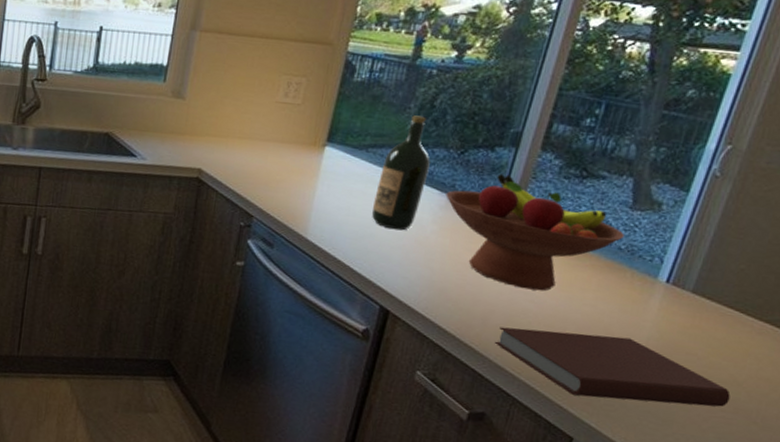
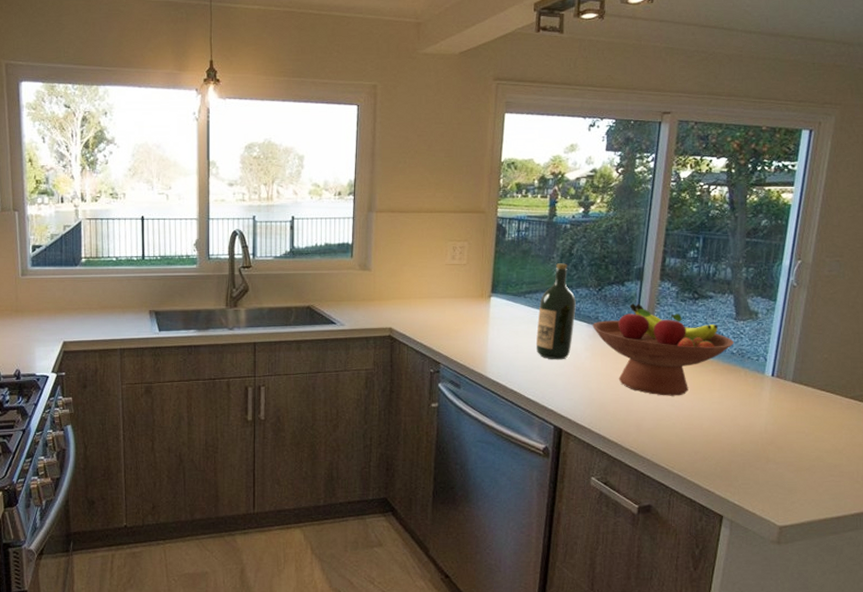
book: present [494,327,731,407] -> none [649,426,835,479]

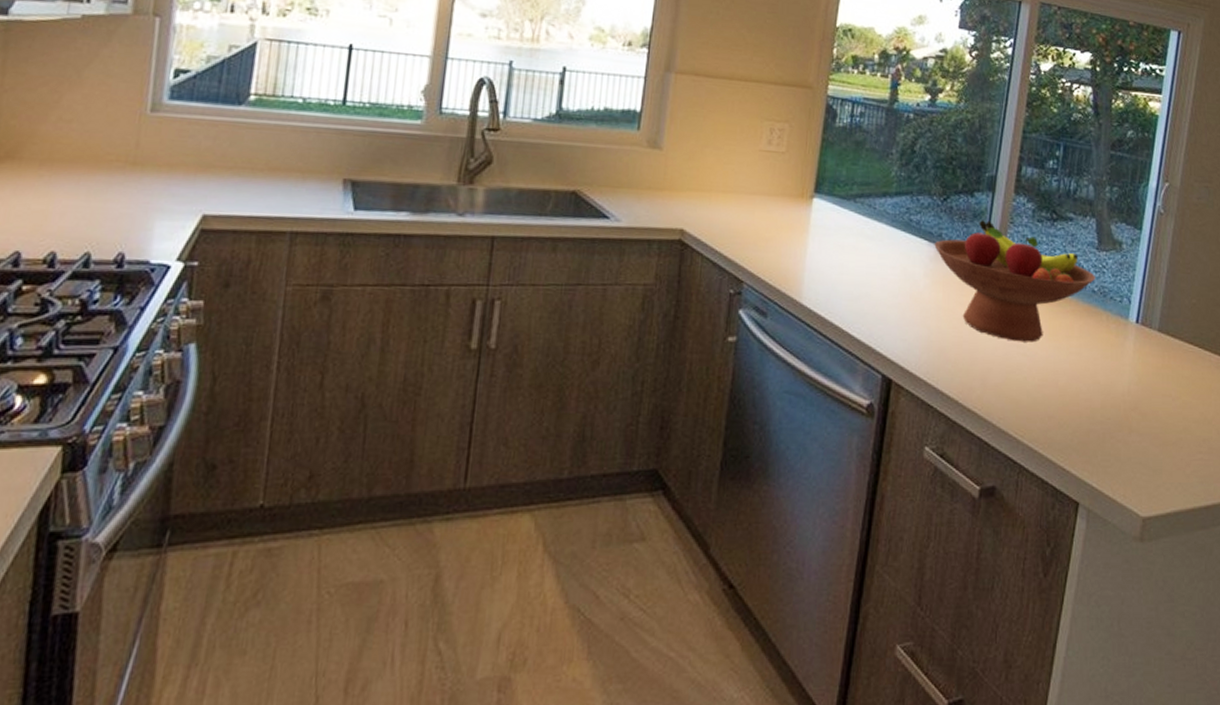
wine bottle: present [535,263,576,360] -> none [864,161,916,287]

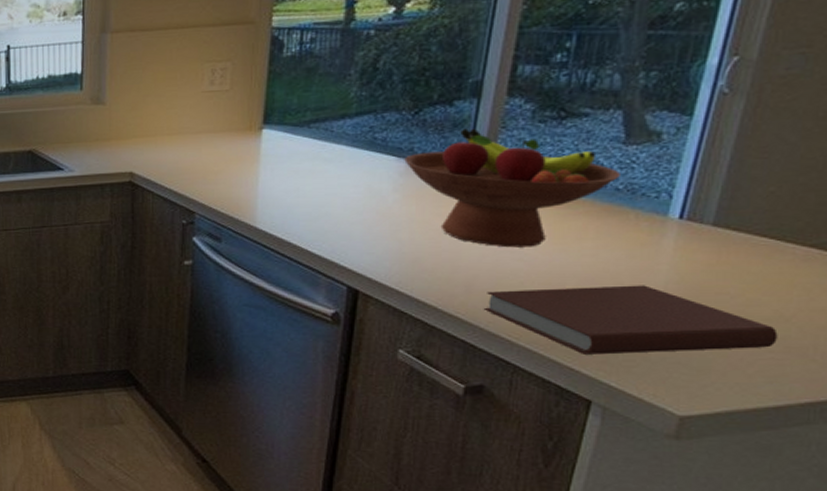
book: none [995,384,1204,454] -> present [483,285,778,355]

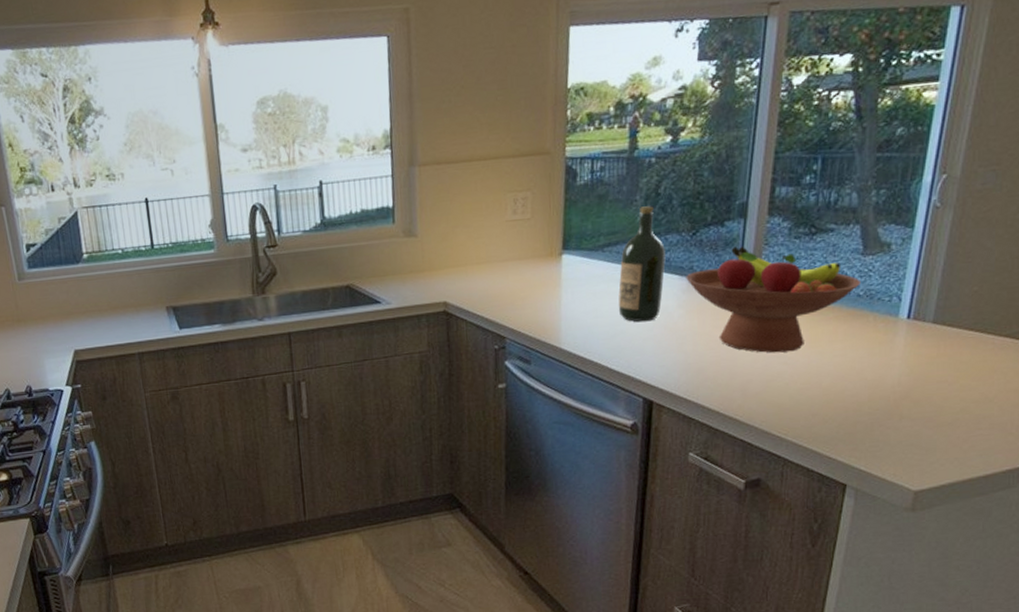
wine bottle: none [323,81,381,205] -> present [618,206,666,322]
book: present [483,285,778,355] -> none [757,379,984,444]

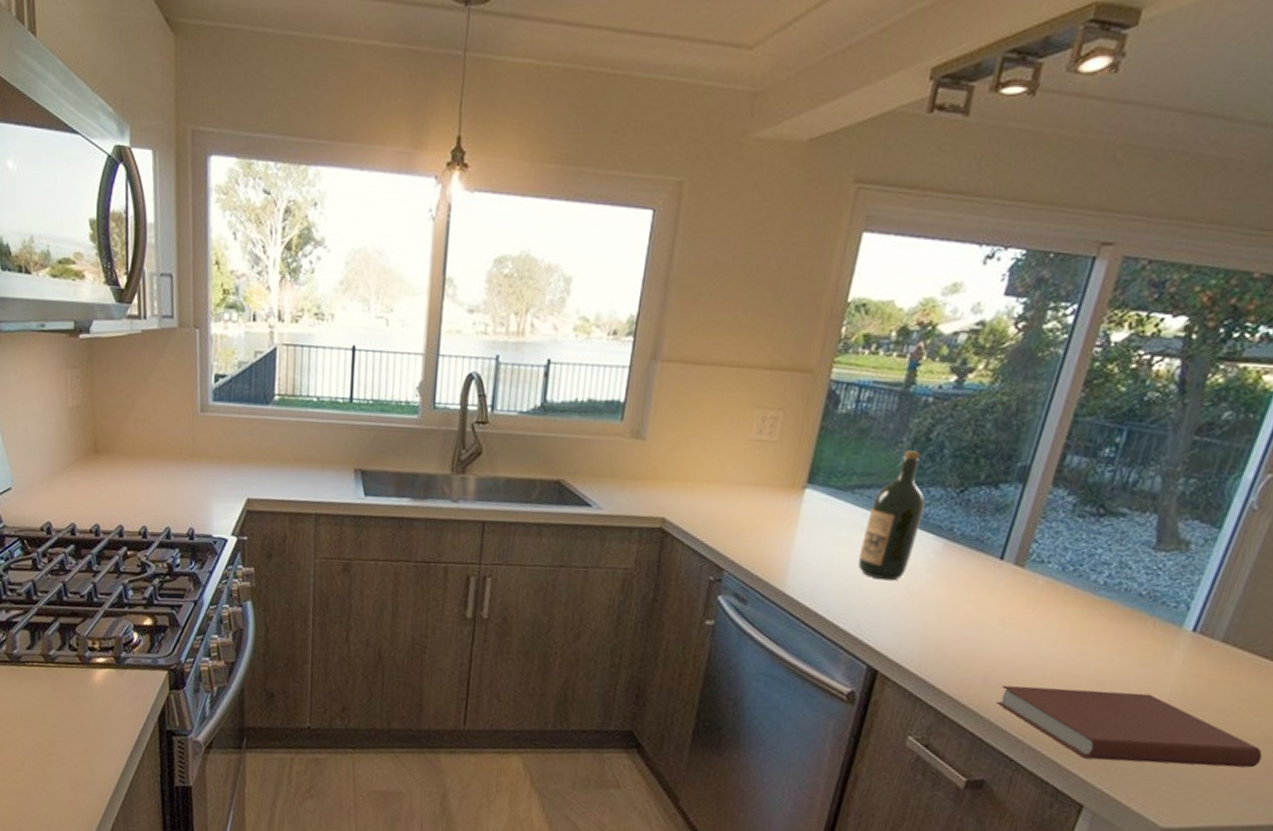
fruit bowl: present [686,246,860,353] -> none [942,514,1146,645]
book: none [757,379,984,444] -> present [996,685,1263,768]

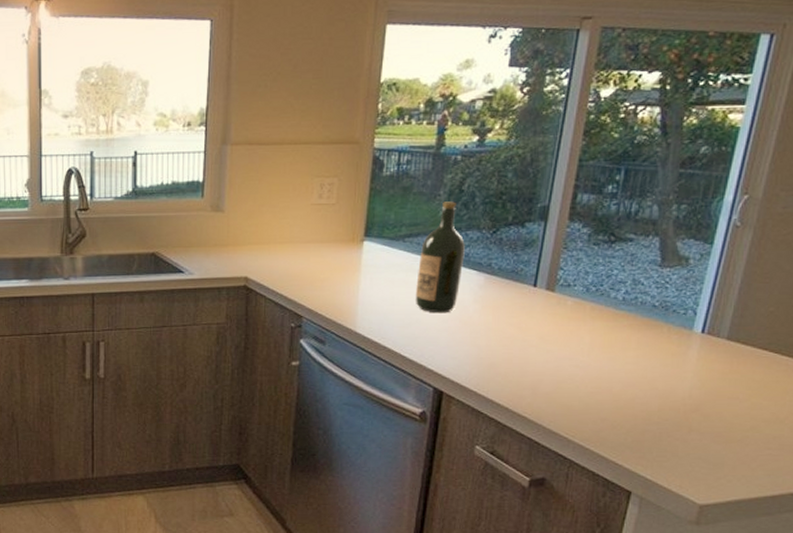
book: present [996,685,1263,768] -> none [546,390,774,451]

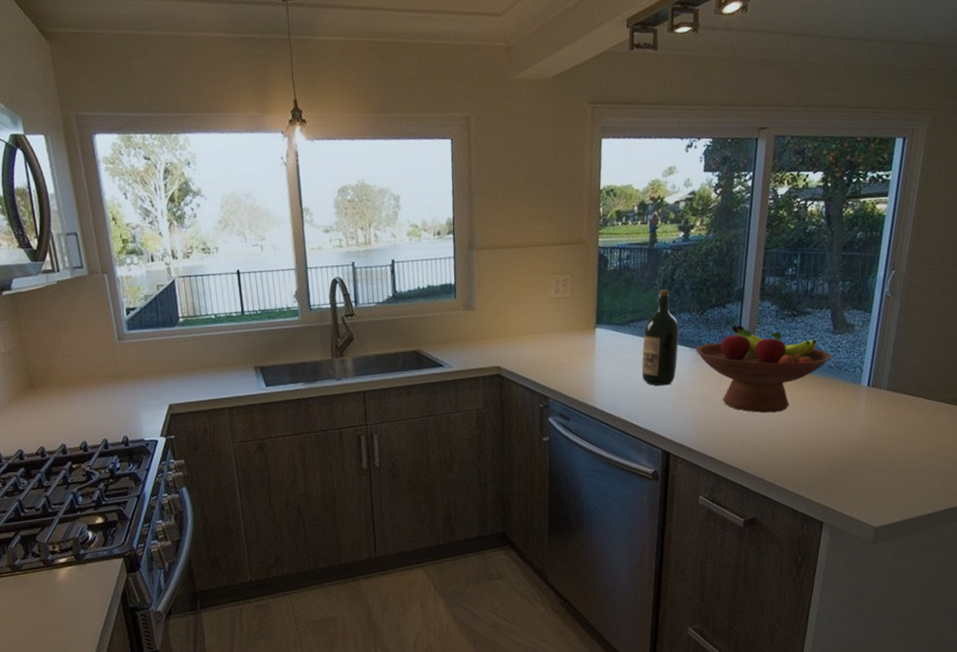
fruit bowl: none [483,248,657,355] -> present [695,324,832,413]

